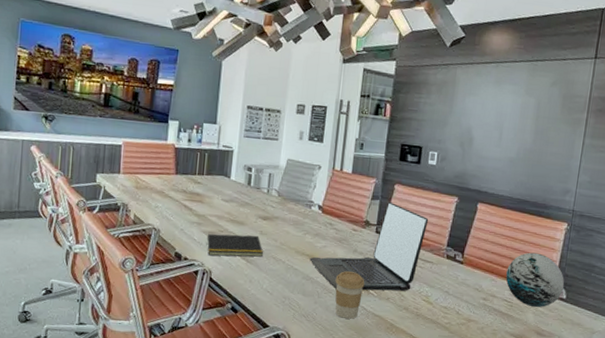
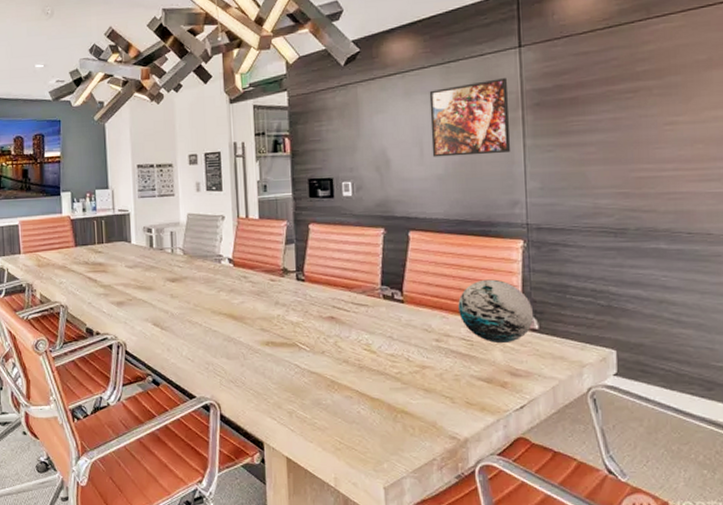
notepad: present [206,234,264,257] -> none [116,299,178,328]
laptop: present [309,201,429,291] -> none [228,243,355,348]
coffee cup: present [335,271,365,319] -> none [260,327,294,380]
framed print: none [509,82,580,147] -> present [429,78,511,157]

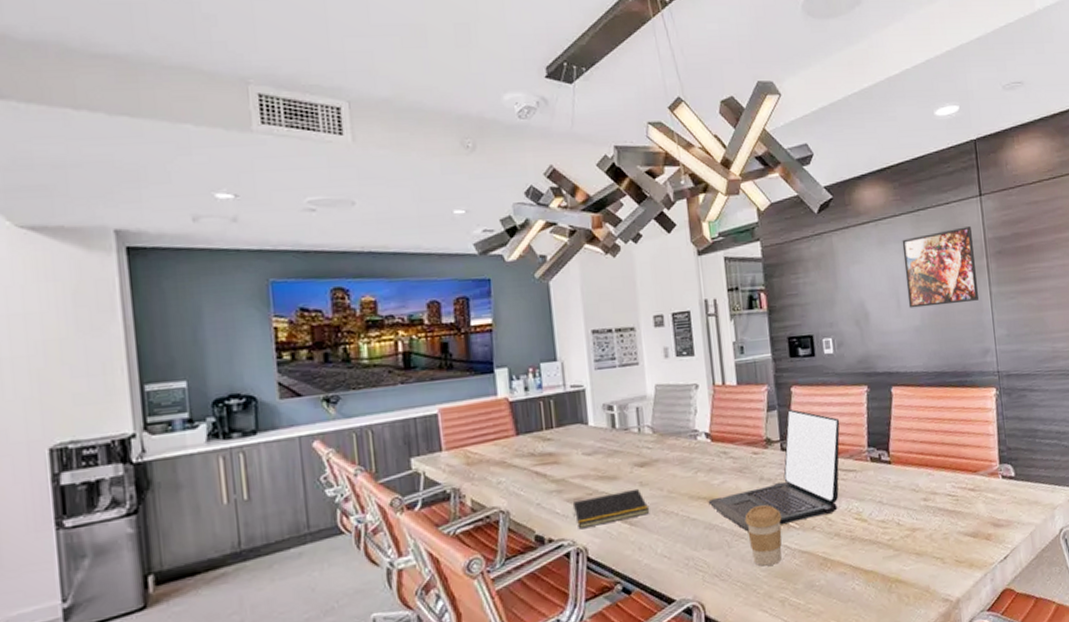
notepad: none [116,299,178,328] -> present [572,488,650,530]
laptop: none [228,243,355,348] -> present [708,408,840,532]
coffee cup: none [260,327,294,380] -> present [745,505,782,567]
decorative orb: present [458,279,534,343] -> none [942,430,1010,495]

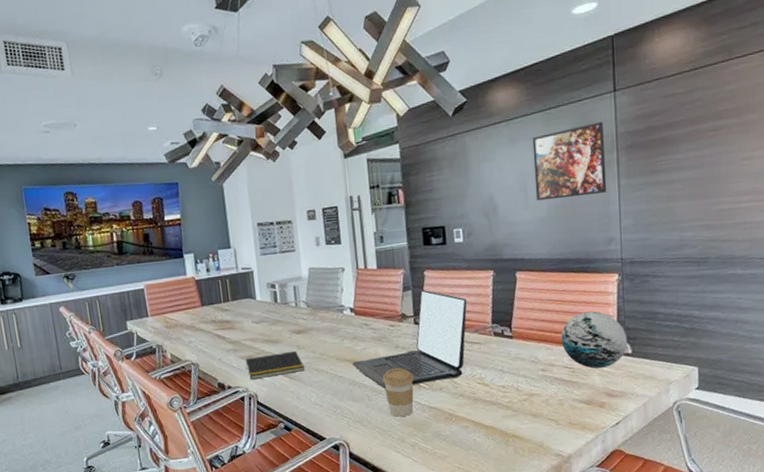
decorative orb: none [942,430,1010,495] -> present [561,311,628,369]

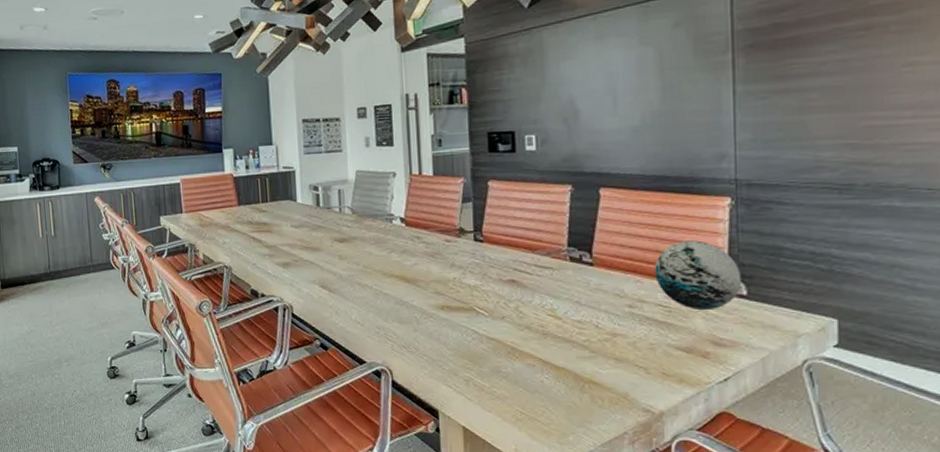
notepad: present [245,350,305,380] -> none [281,260,347,290]
laptop: present [352,289,467,389] -> none [400,202,539,312]
coffee cup: present [382,368,414,417] -> none [434,290,471,346]
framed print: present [532,122,607,201] -> none [624,17,719,107]

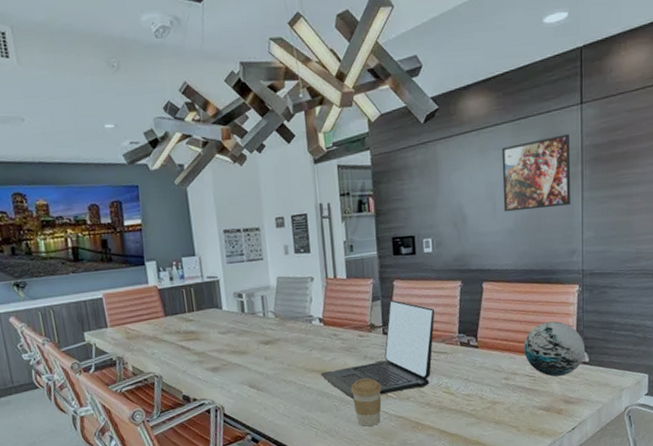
laptop: none [400,202,539,312] -> present [321,299,435,399]
coffee cup: none [434,290,471,346] -> present [351,378,382,427]
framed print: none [624,17,719,107] -> present [501,134,571,212]

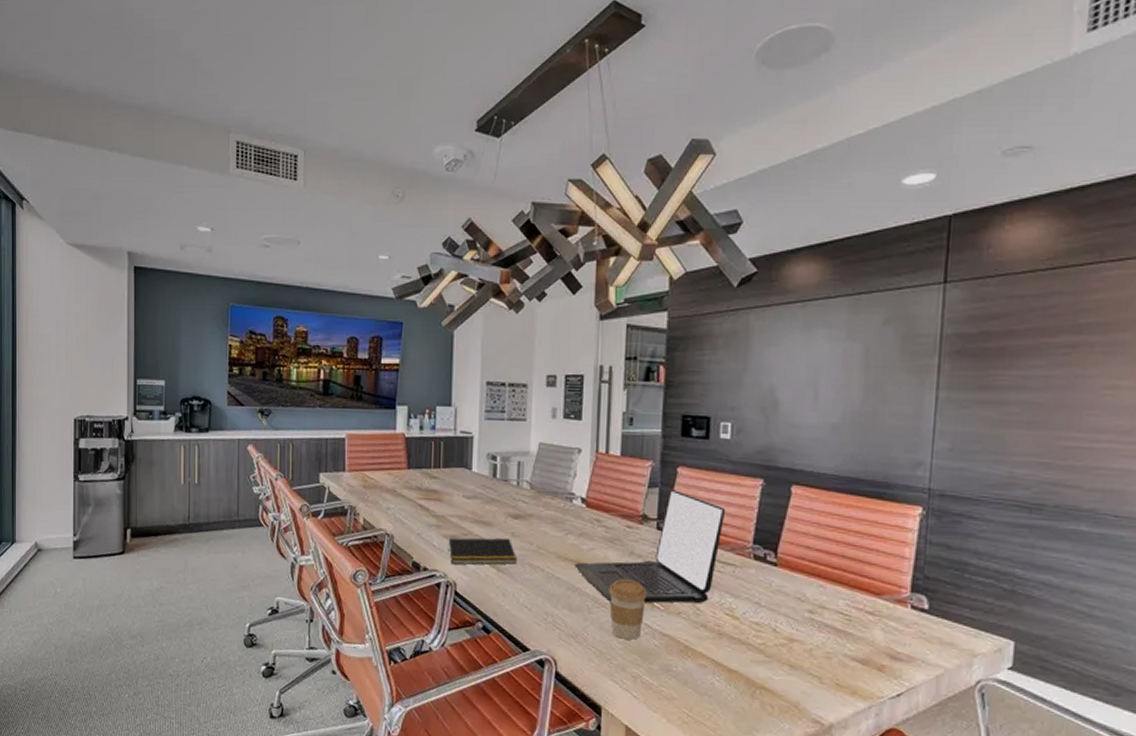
notepad: none [211,361,273,392] -> present [448,538,518,565]
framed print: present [501,134,571,212] -> none [828,318,925,405]
decorative orb: present [524,321,586,377] -> none [839,548,925,622]

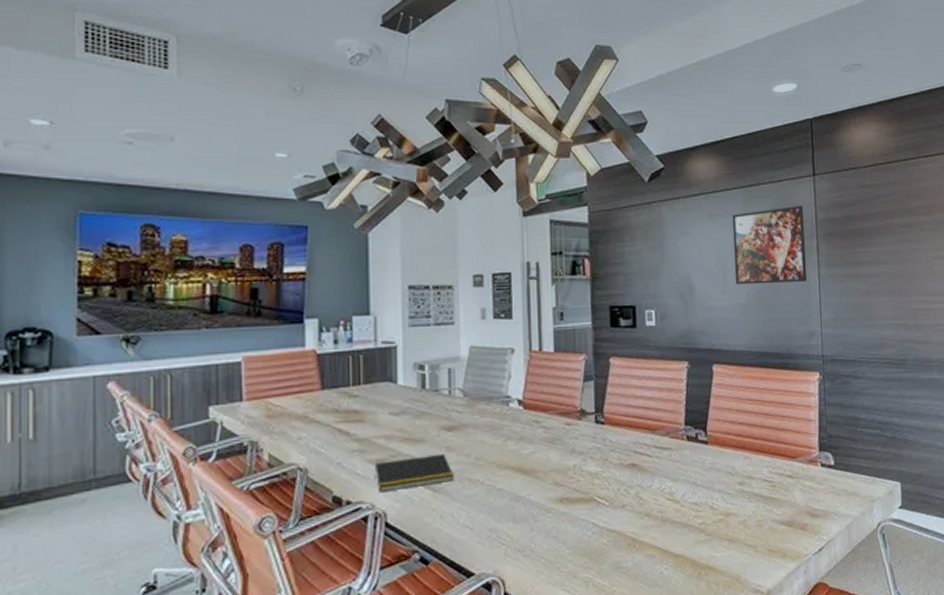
laptop: present [574,488,726,603] -> none [516,380,658,506]
coffee cup: present [608,579,647,640] -> none [553,479,592,544]
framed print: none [828,318,925,405] -> present [732,206,808,285]

